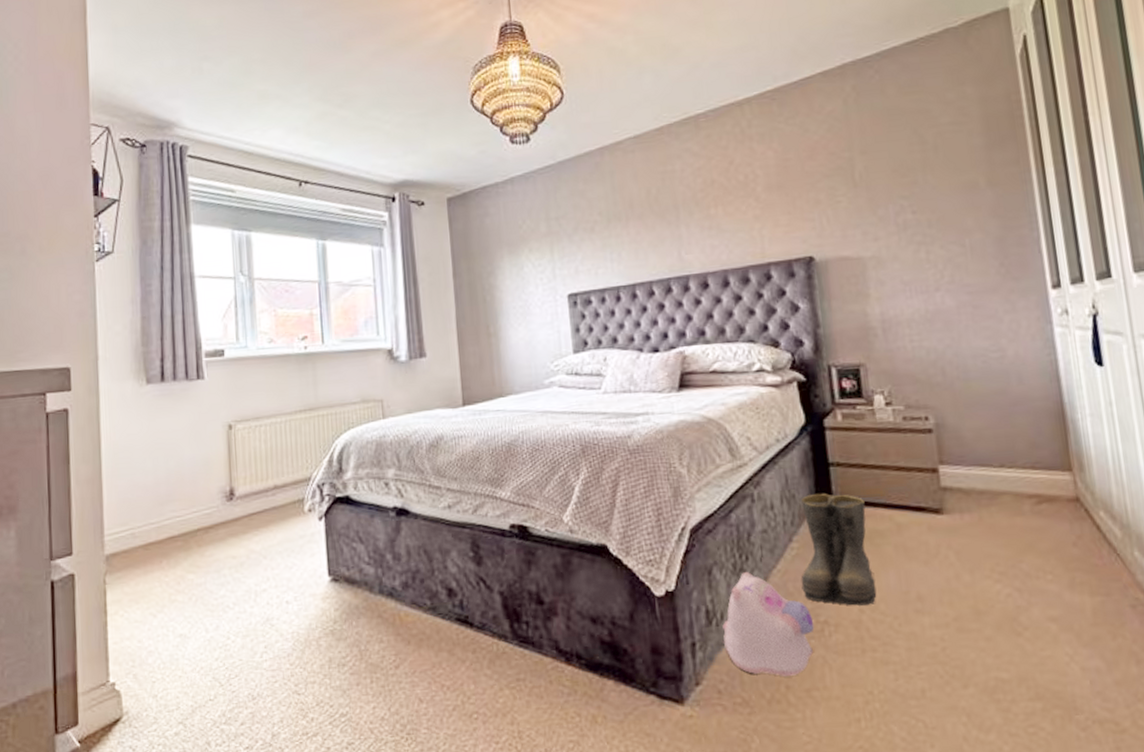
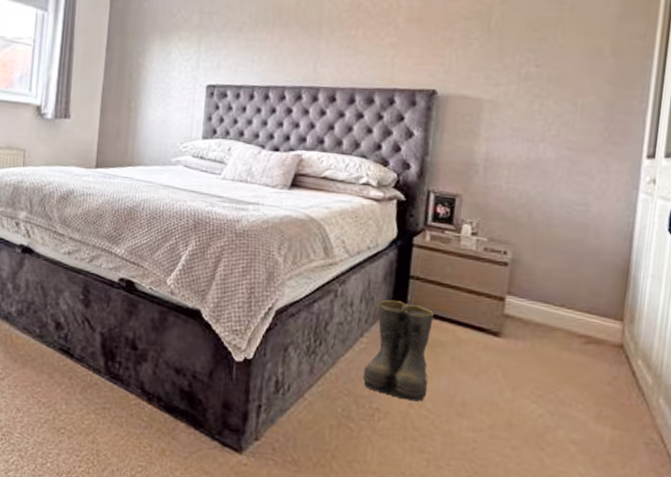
plush toy: present [722,572,815,676] -> none [286,355,367,448]

